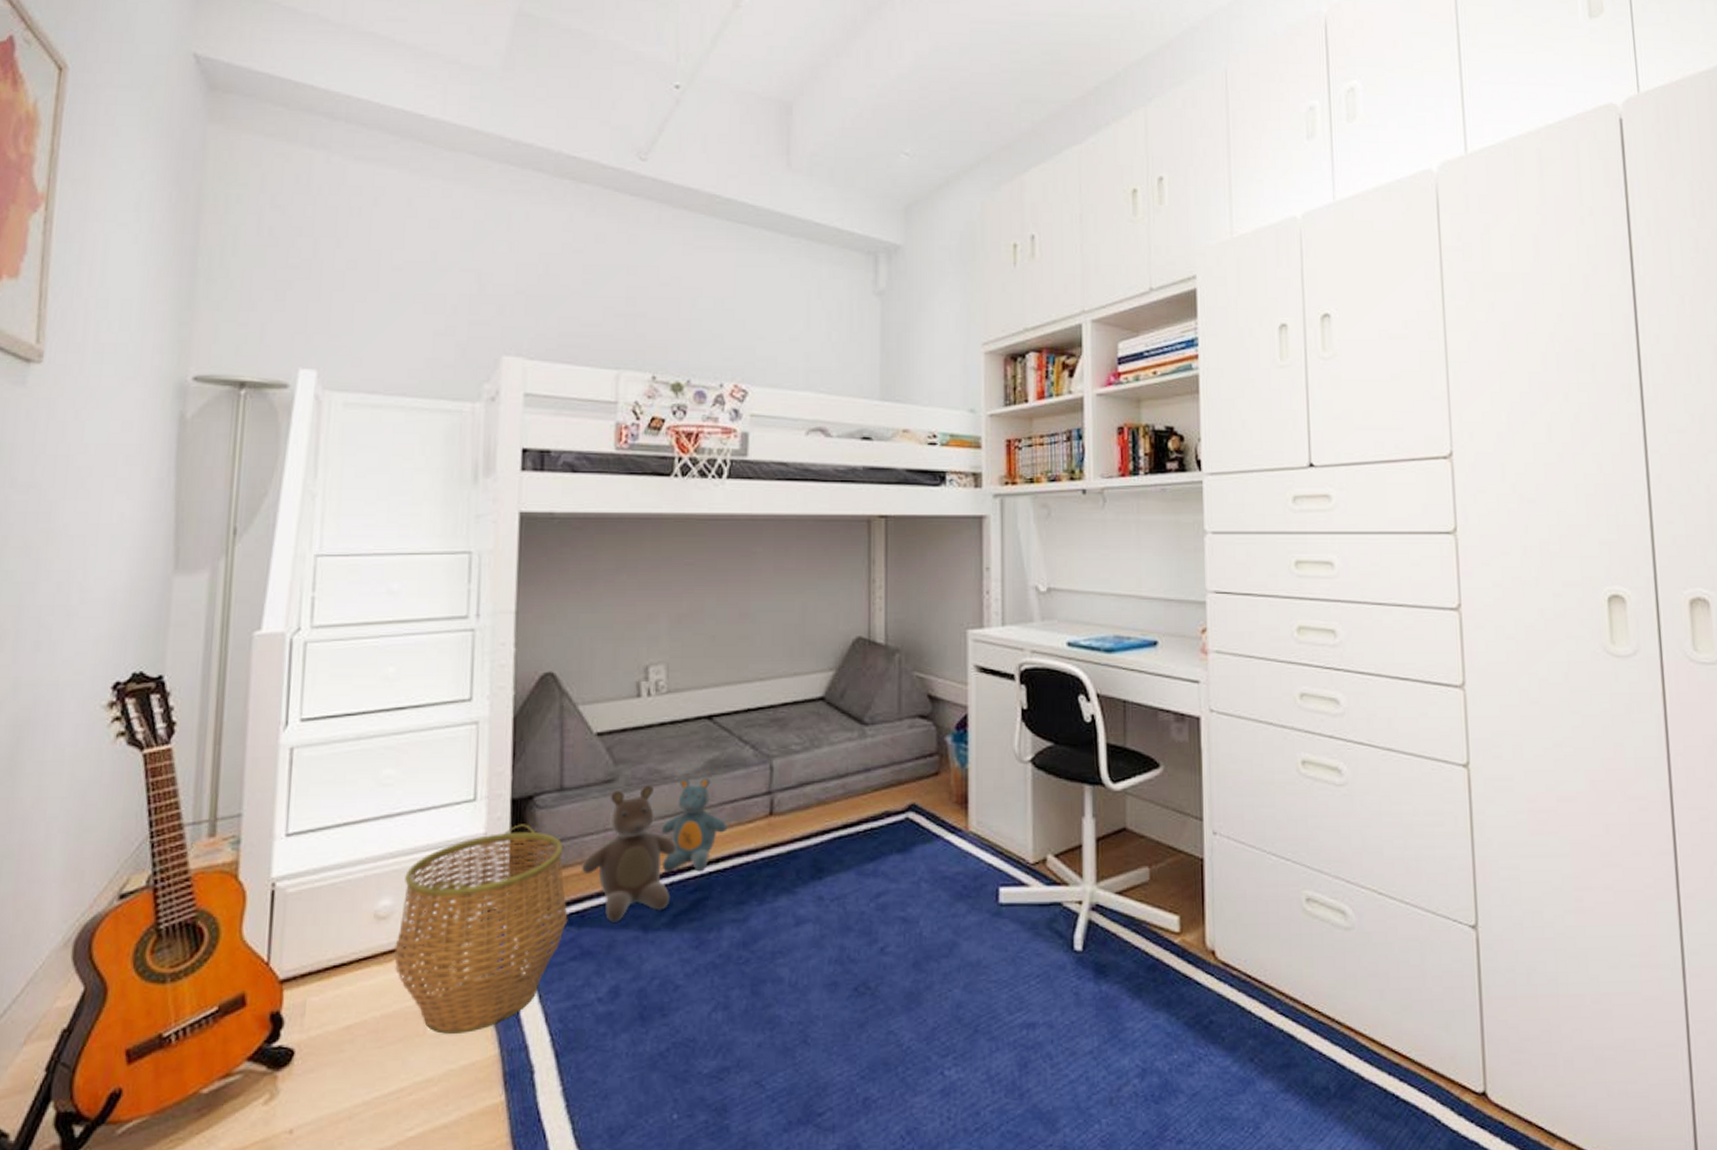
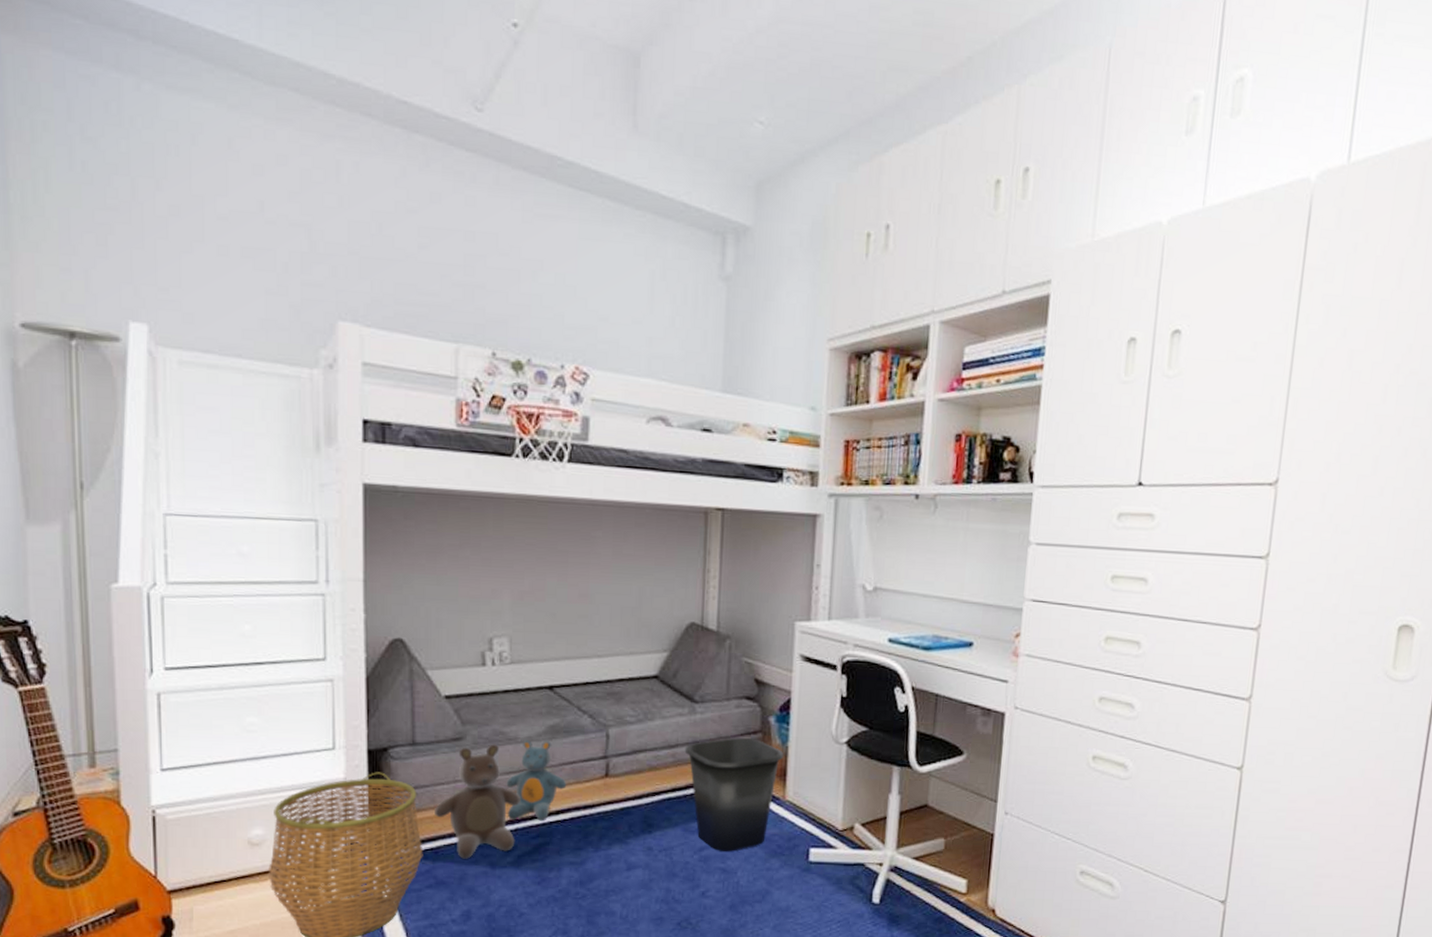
waste bin: none [855,761,964,897] -> present [684,737,784,851]

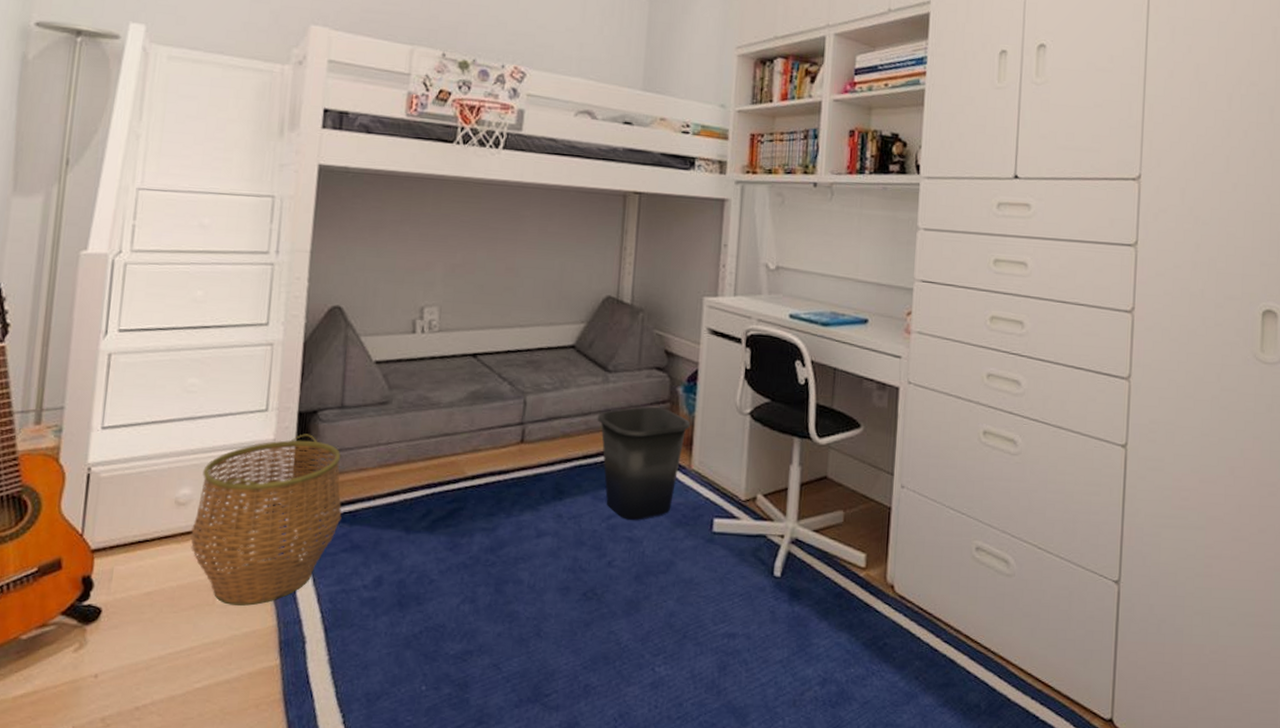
teddy bear: present [435,744,520,859] -> none [356,408,439,523]
stuffed animal: present [506,740,567,820] -> none [426,405,484,485]

